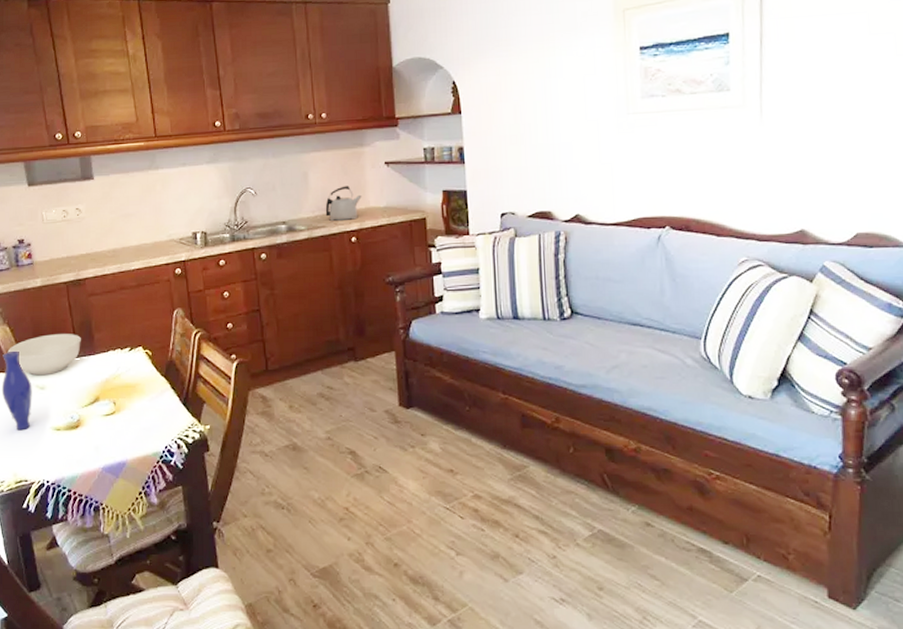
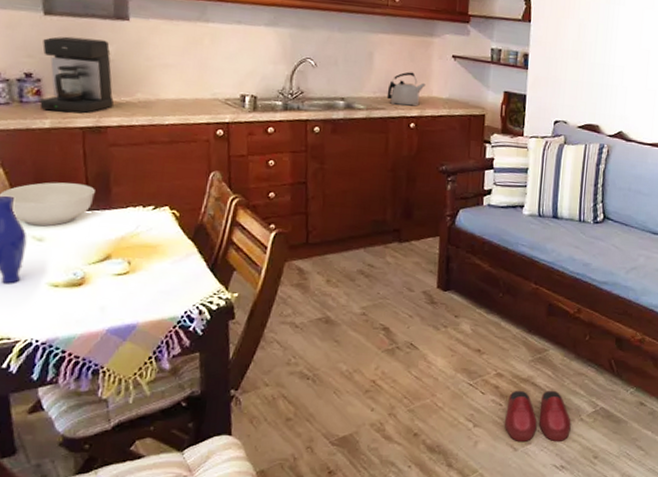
coffee maker: none [29,201,88,271] -> present [39,36,114,113]
slippers: none [490,511,566,571] -> present [505,390,571,442]

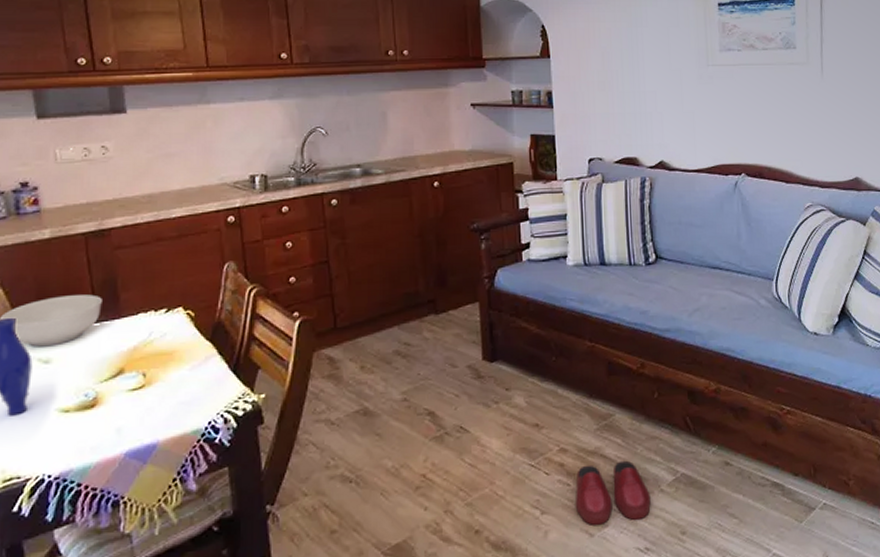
coffee maker: present [39,36,114,113] -> none [37,137,116,220]
kettle: present [386,72,426,107] -> none [405,127,446,165]

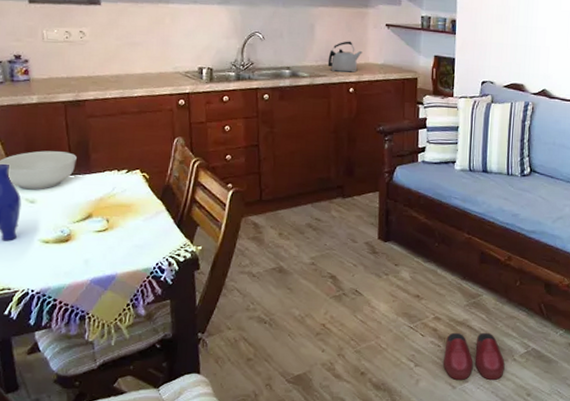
kettle: none [405,127,446,165] -> present [327,41,362,73]

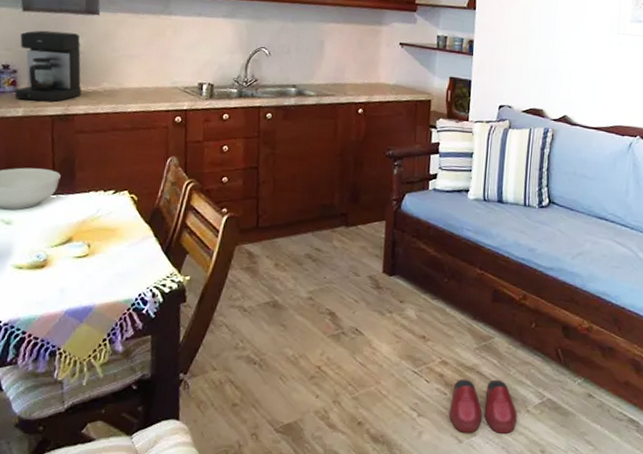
coffee maker: none [28,21,90,89] -> present [14,30,82,102]
kettle: present [327,41,362,73] -> none [336,59,374,93]

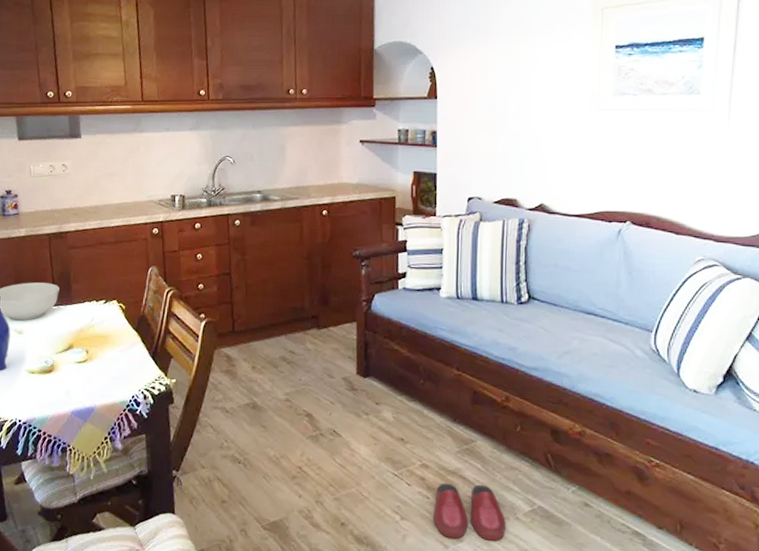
coffee maker: present [14,30,82,102] -> none [17,156,71,221]

